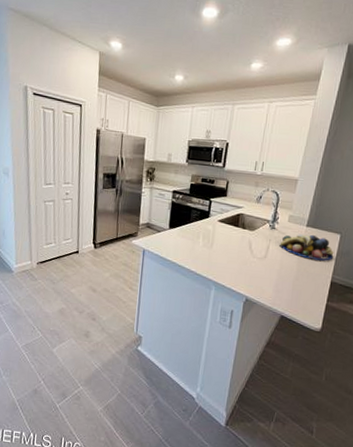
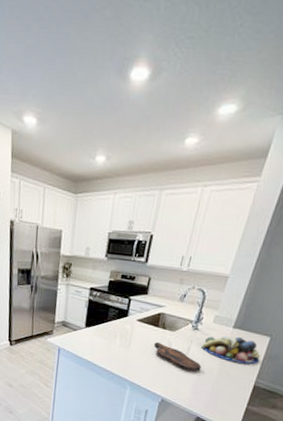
cutting board: none [235,242,281,270] -> present [153,342,202,372]

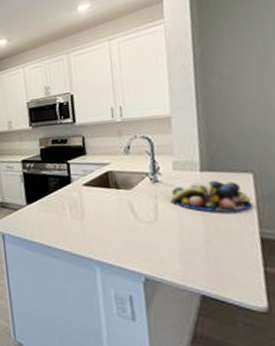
cutting board: present [153,342,202,372] -> none [111,206,181,235]

